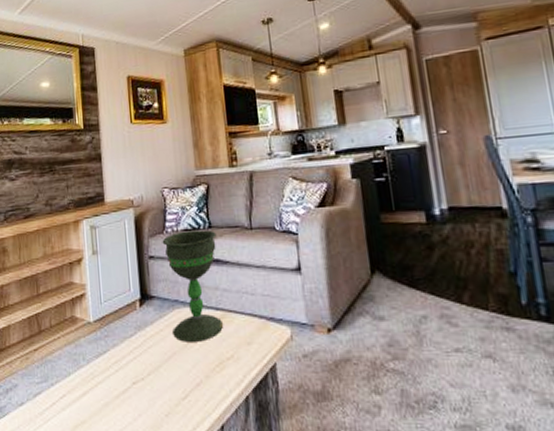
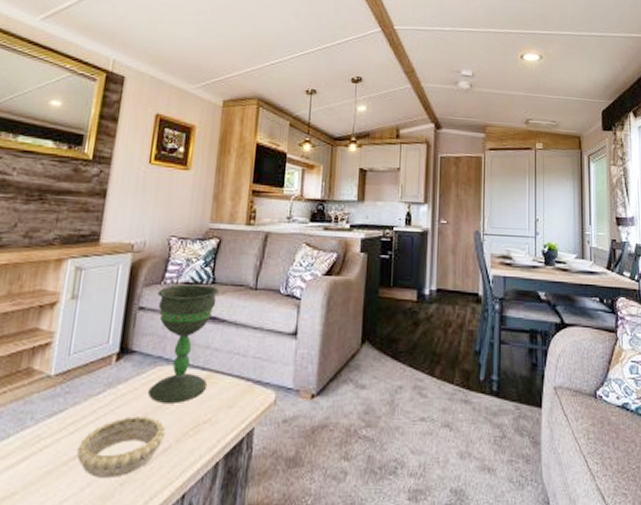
decorative bowl: none [124,355,196,410] -> present [77,416,166,478]

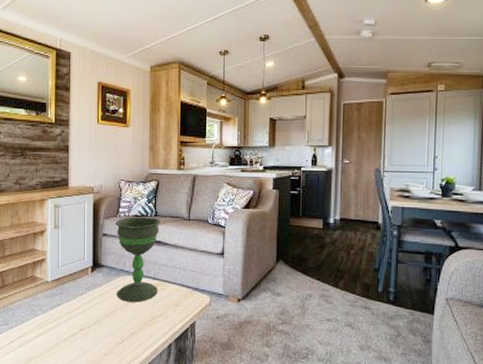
decorative bowl: present [77,416,166,478] -> none [73,310,132,350]

